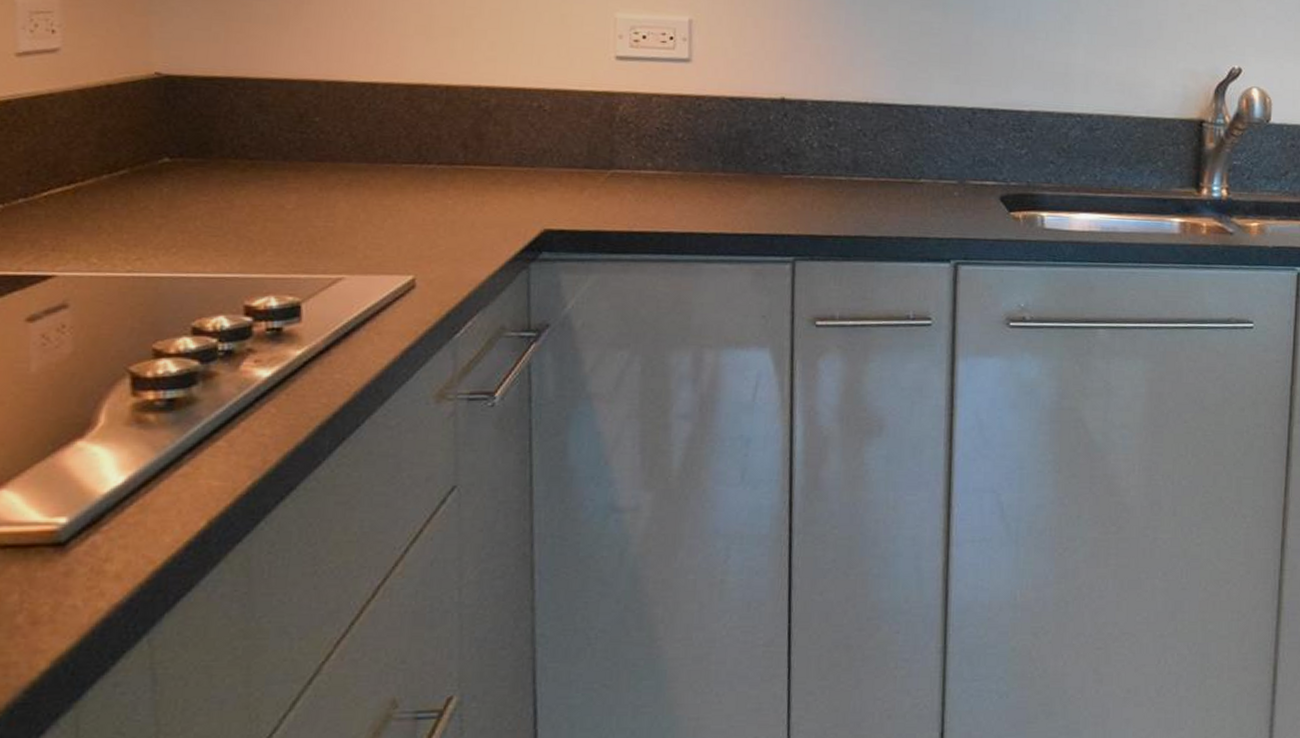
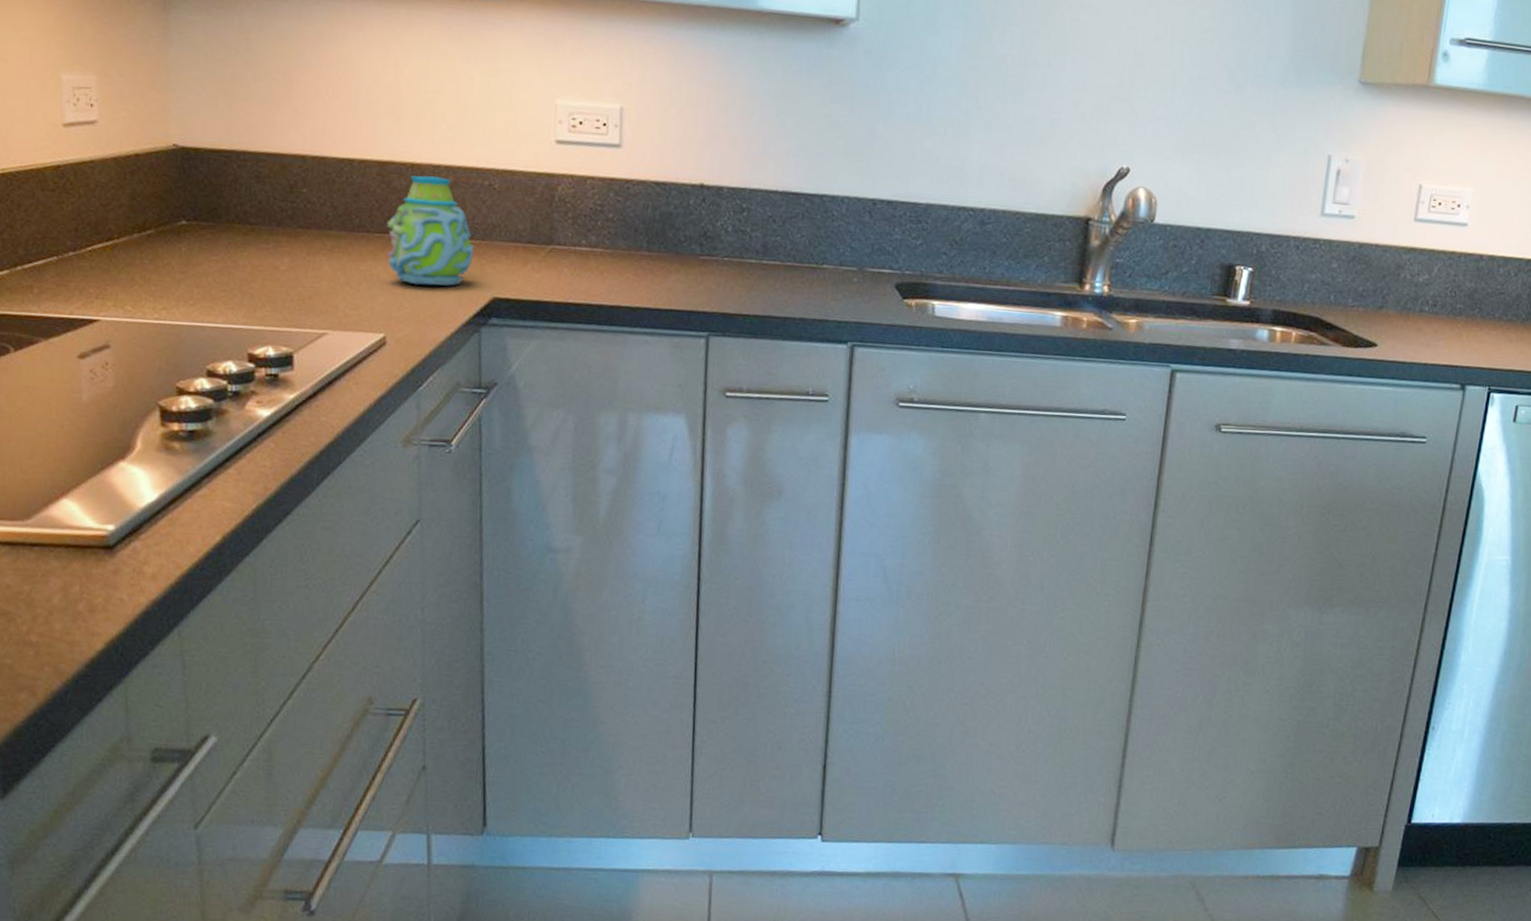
mug: none [416,98,521,220] -> present [386,175,474,286]

